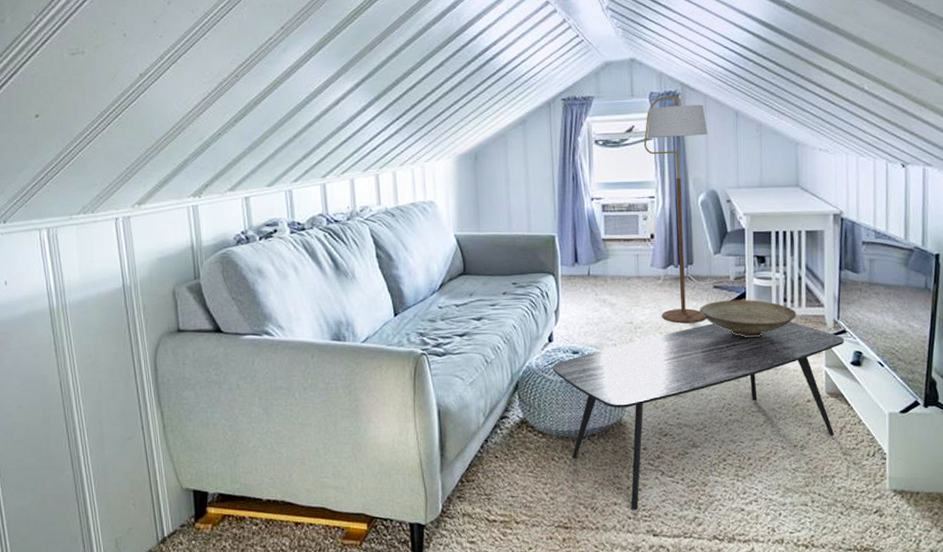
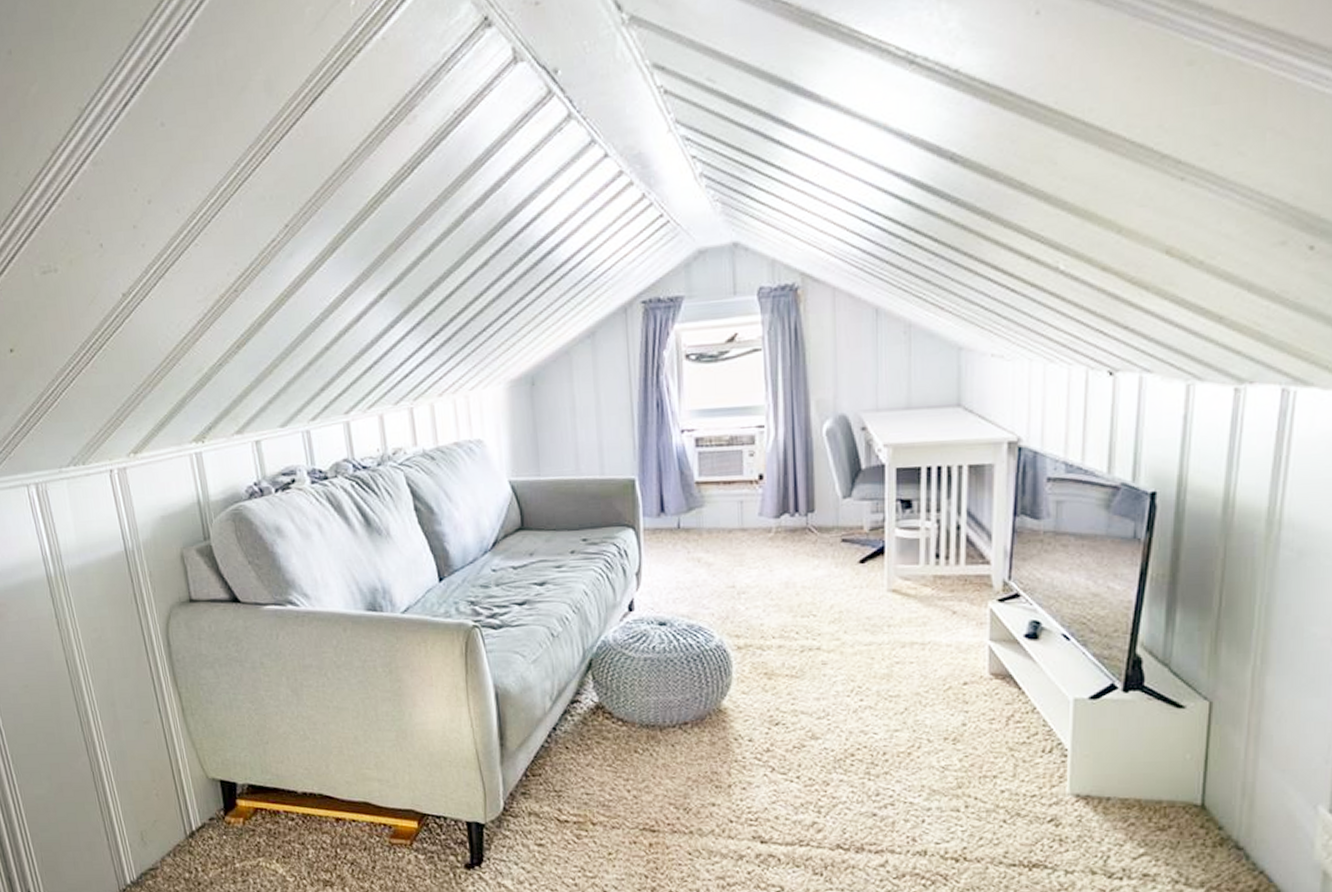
coffee table: present [552,321,845,511] -> none [633,583,1018,814]
floor lamp: present [643,95,708,324] -> none [750,289,837,587]
decorative bowl: present [699,299,797,338] -> none [821,555,953,605]

